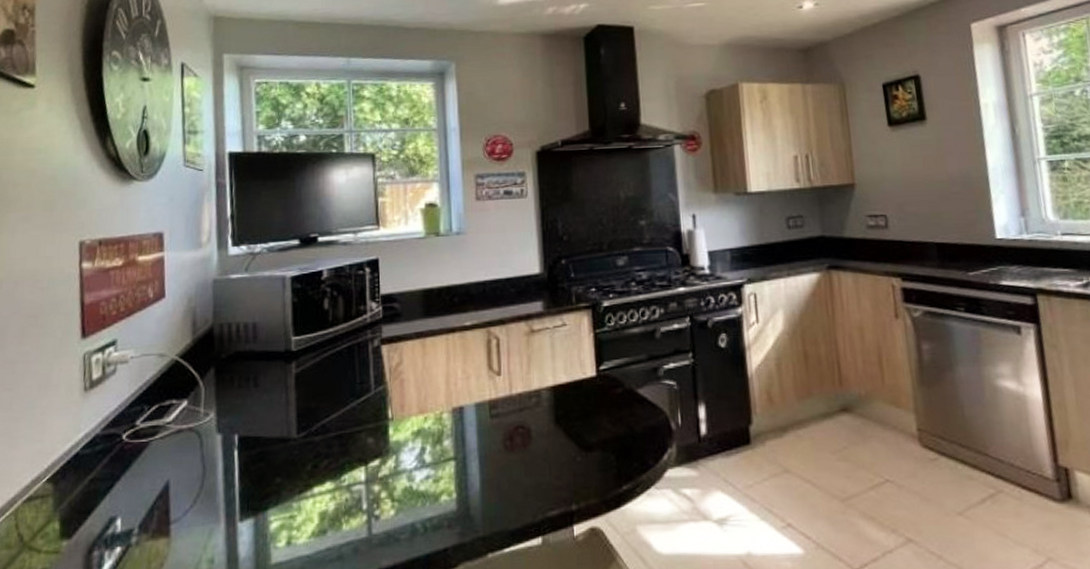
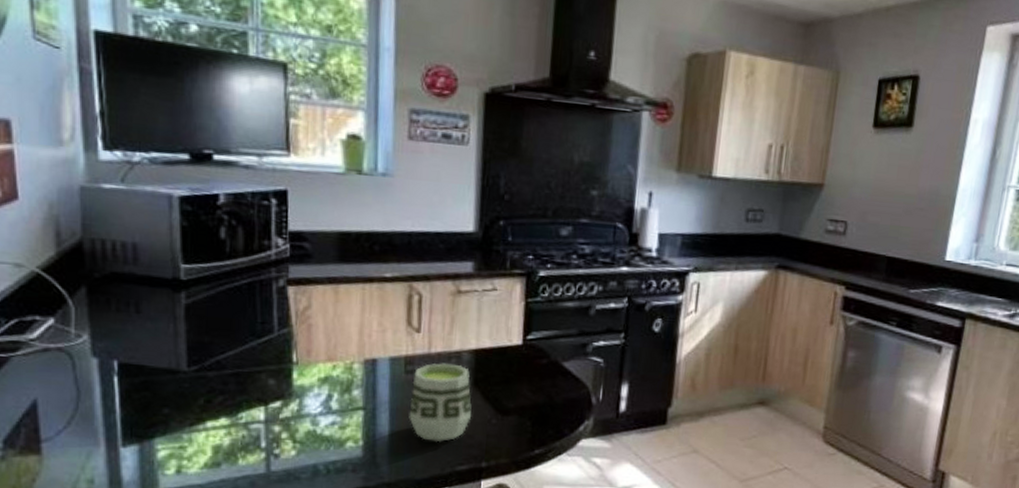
cup: none [497,403,557,488] -> present [408,363,472,443]

